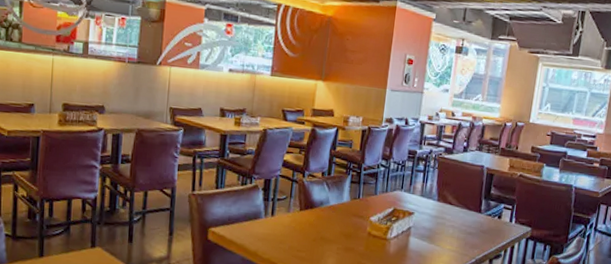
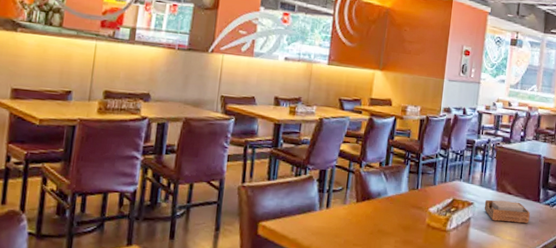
napkin holder: none [424,209,471,234] -> present [484,199,530,224]

